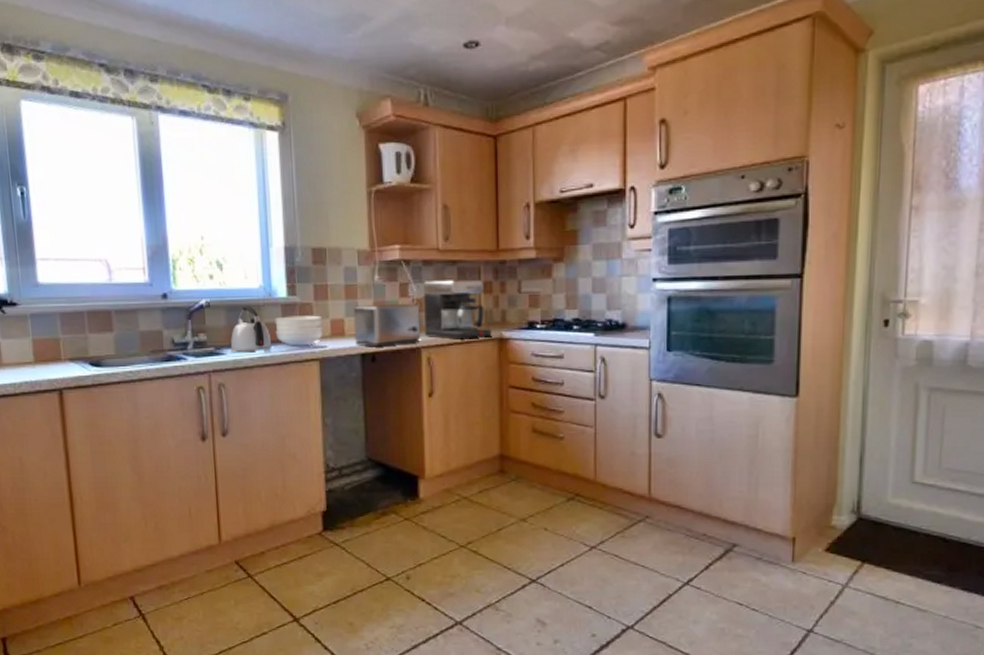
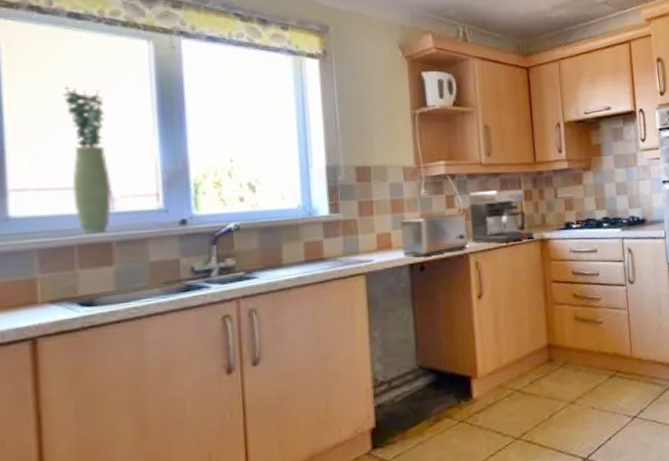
vase: none [69,163,110,302] -> present [62,86,113,234]
kettle: present [230,304,272,353] -> none [263,225,313,276]
bowl: present [275,315,323,346] -> none [315,230,369,263]

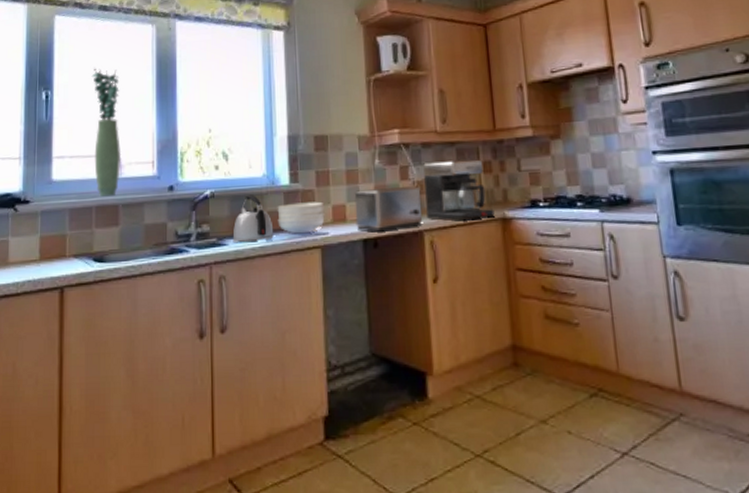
kettle: none [263,225,313,276] -> present [232,193,274,244]
bowl: none [315,230,369,263] -> present [277,201,325,234]

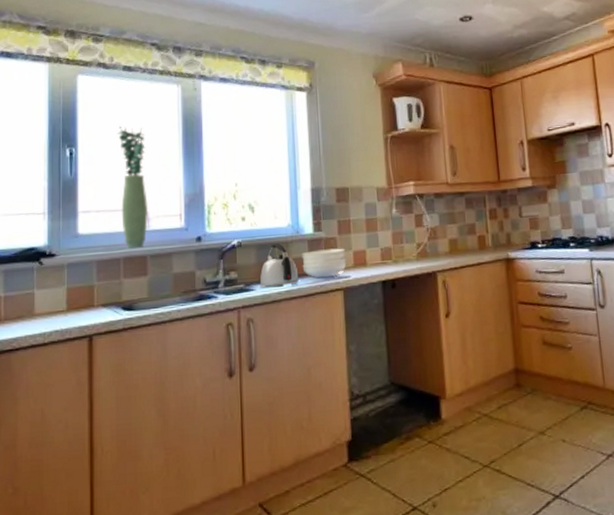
toaster: present [354,186,423,232] -> none [373,232,436,274]
coffee maker: present [423,159,495,221] -> none [436,207,499,262]

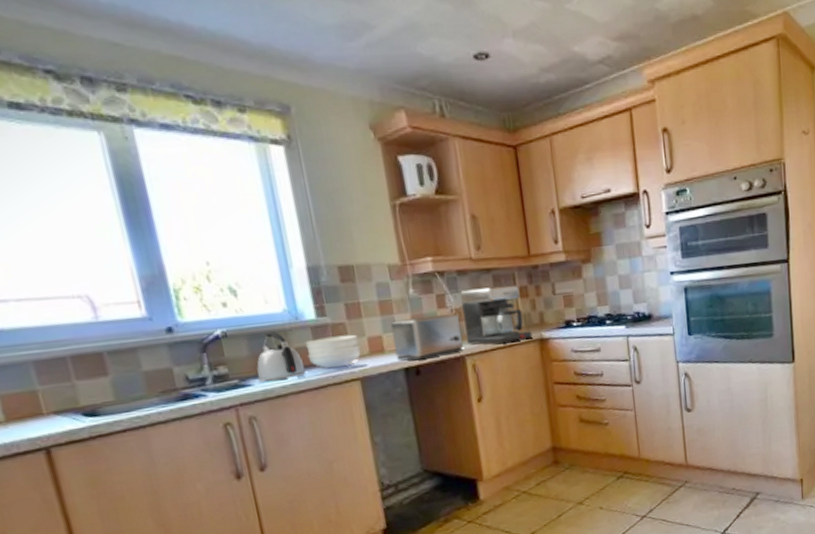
vase: present [117,126,149,249] -> none [21,187,97,345]
toaster: none [373,232,436,274] -> present [390,313,464,361]
coffee maker: none [436,207,499,262] -> present [460,284,533,345]

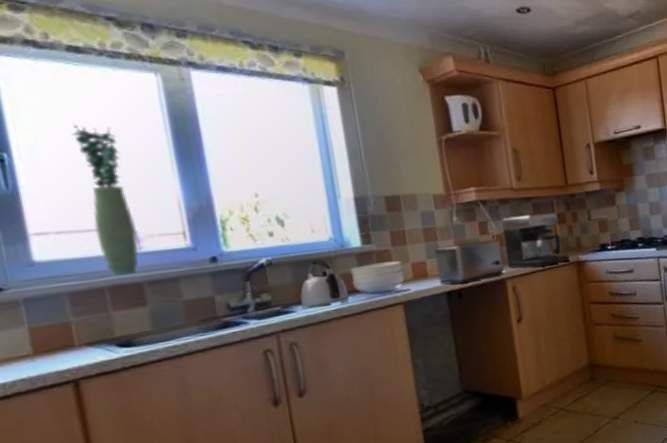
vase: none [21,187,97,345] -> present [71,124,139,276]

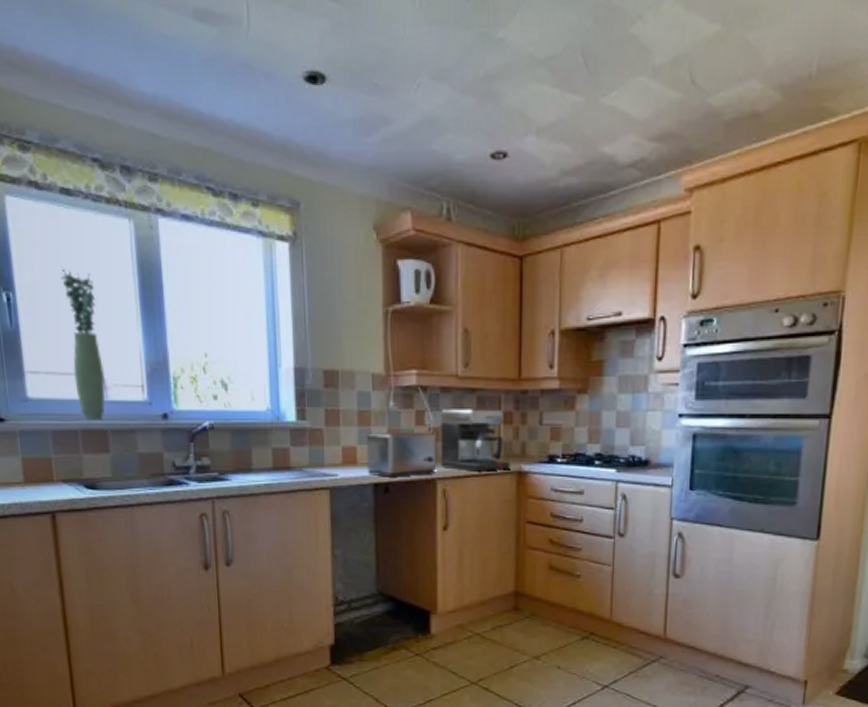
kettle: present [300,258,350,310] -> none [235,428,280,479]
bowl: present [350,260,405,294] -> none [283,441,334,474]

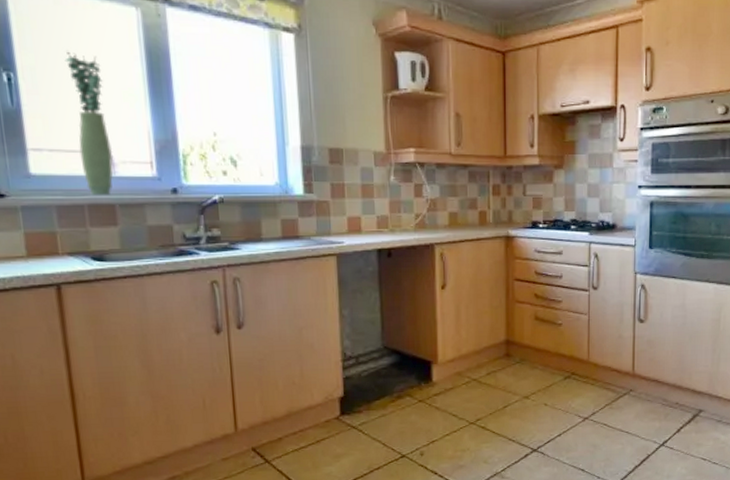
toaster: present [366,431,437,477] -> none [369,202,434,243]
coffee maker: present [441,409,511,472] -> none [437,182,499,237]

